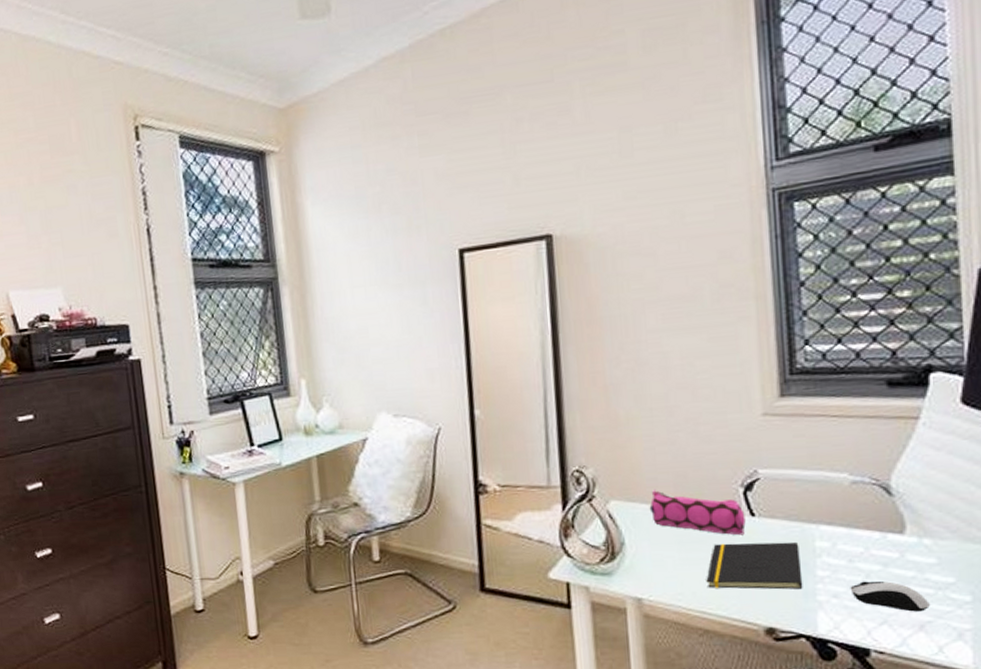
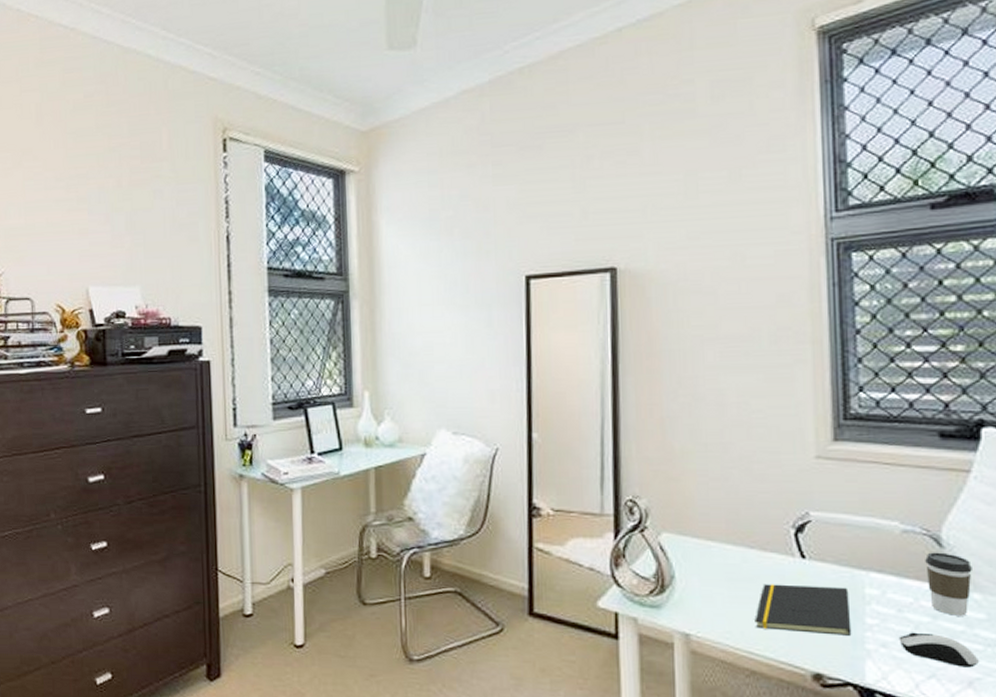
pencil case: present [649,489,746,536] -> none [700,524,796,577]
coffee cup: none [875,500,922,562] -> present [925,552,972,616]

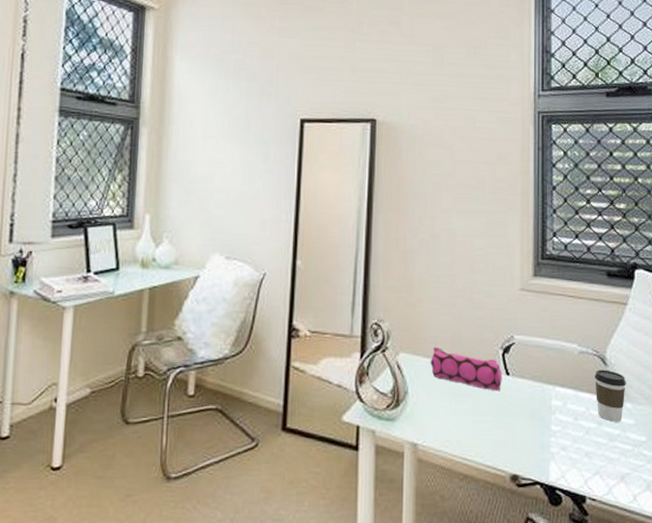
pencil case: none [700,524,796,577] -> present [430,345,502,391]
notepad: present [755,584,852,636] -> none [469,397,541,441]
computer mouse: present [898,632,979,668] -> none [574,436,629,465]

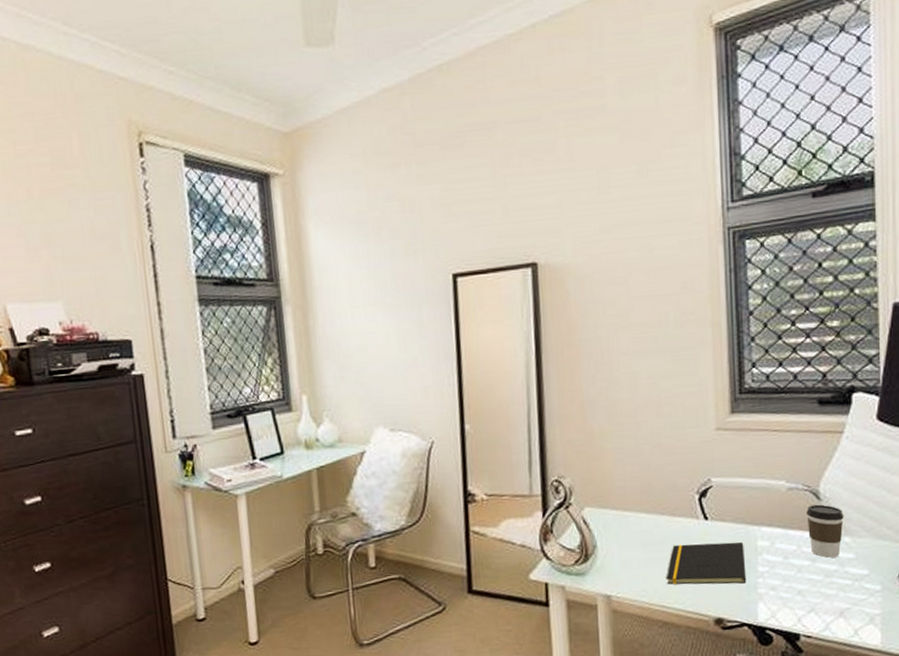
pencil case: present [430,345,502,391] -> none [618,496,700,537]
notepad: none [469,397,541,441] -> present [666,541,747,585]

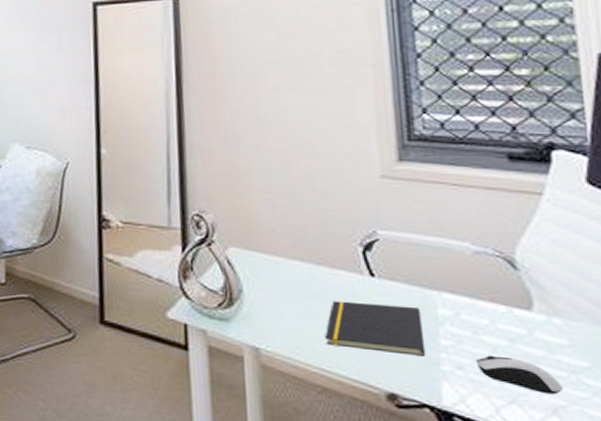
computer mouse: none [785,574,848,601] -> present [475,355,563,395]
coffee cup: present [806,504,844,558] -> none [499,274,550,341]

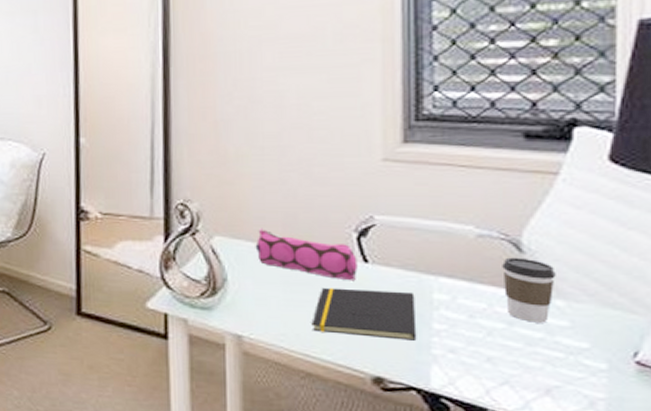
pencil case: none [267,239,365,295] -> present [255,227,357,281]
computer mouse: present [475,355,563,395] -> none [469,338,559,375]
coffee cup: none [499,274,550,341] -> present [502,257,556,323]

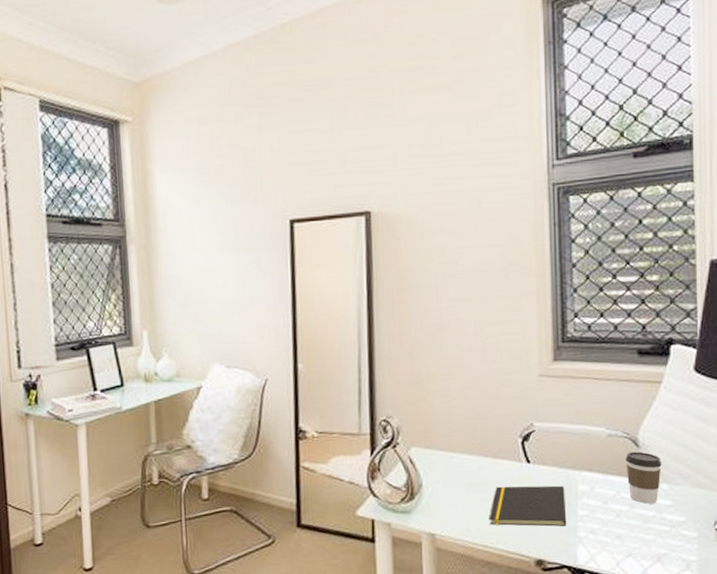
pencil case: present [255,227,357,281] -> none [444,438,522,480]

